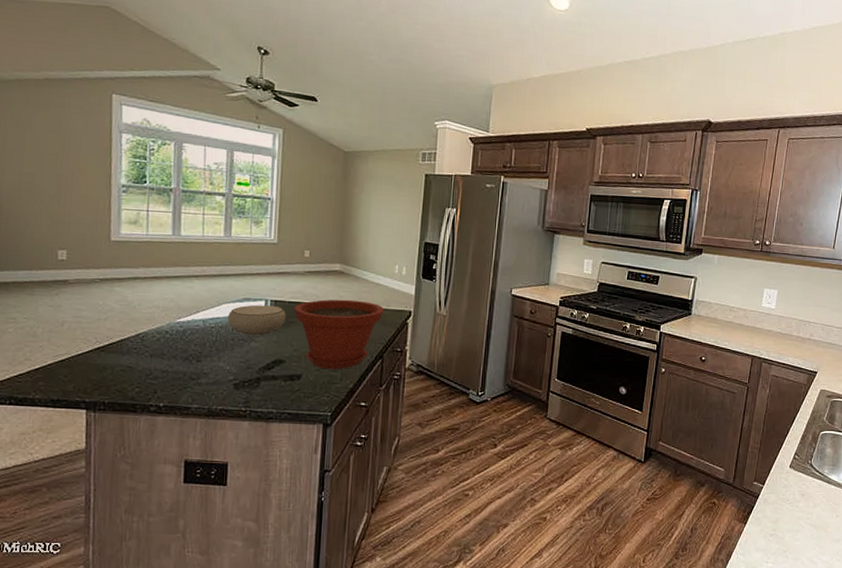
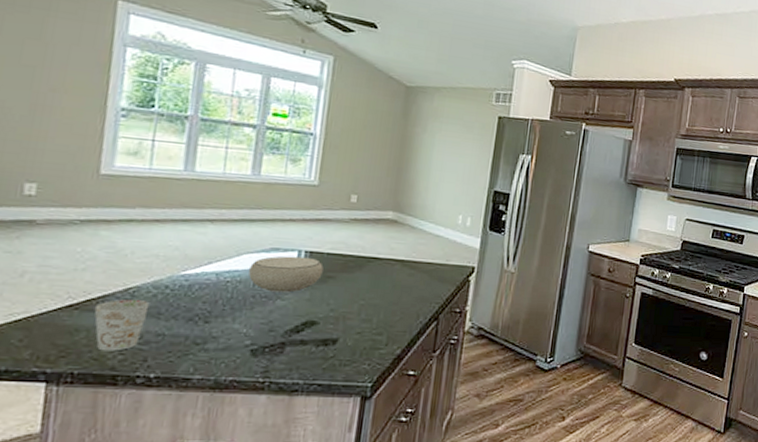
mug: none [115,343,155,385] -> present [94,299,150,351]
plant pot: present [294,299,384,370] -> none [334,251,443,333]

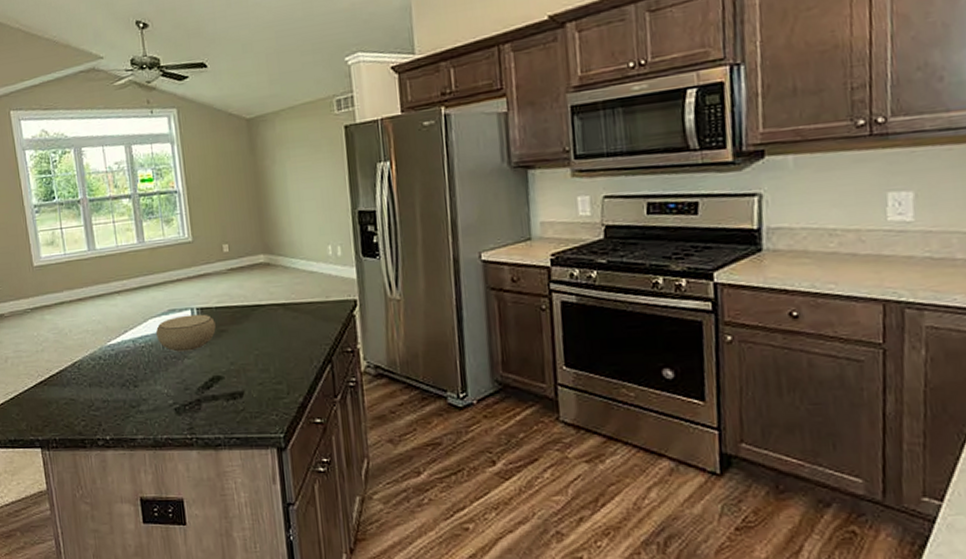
mug: present [94,299,150,351] -> none [56,372,93,419]

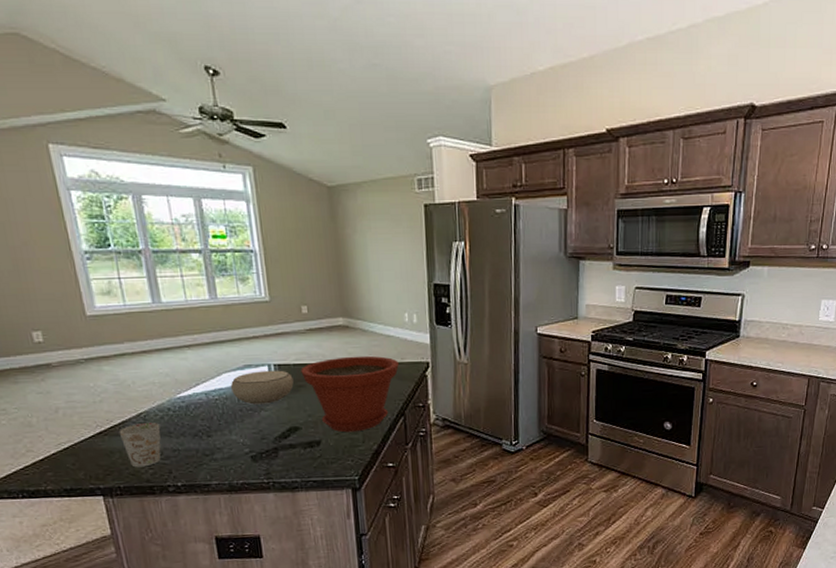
mug: none [56,372,93,419] -> present [119,423,161,468]
plant pot: none [222,295,324,383] -> present [300,355,399,433]

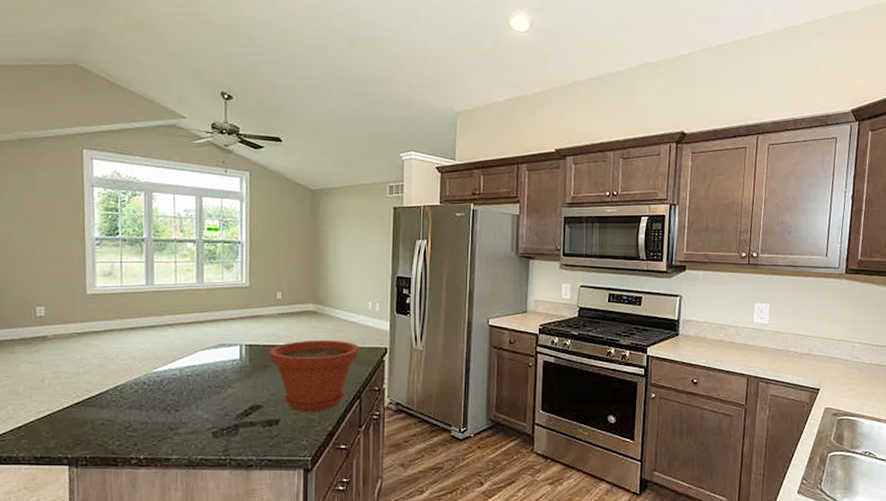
mug: present [119,423,161,468] -> none [95,395,134,439]
bowl: present [231,370,294,405] -> none [204,350,261,382]

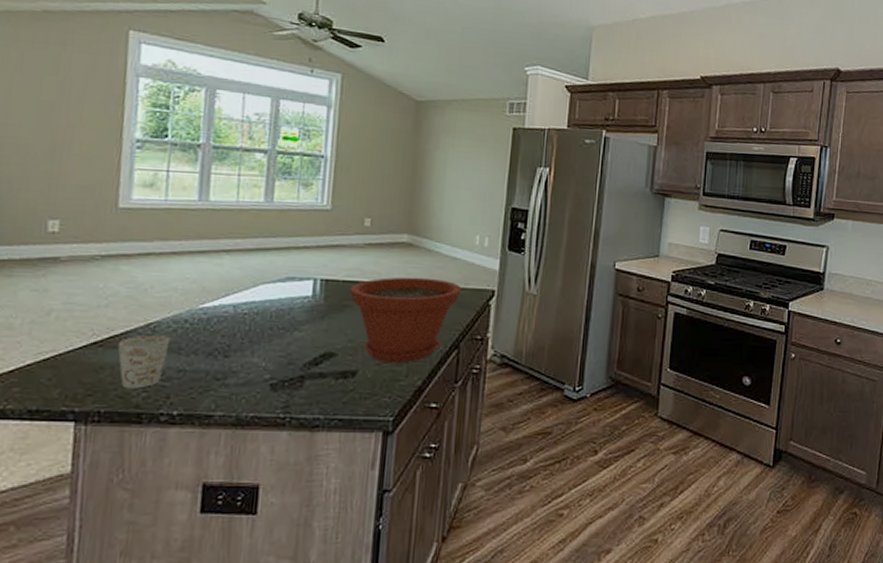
mug: none [95,395,134,439] -> present [117,335,170,389]

